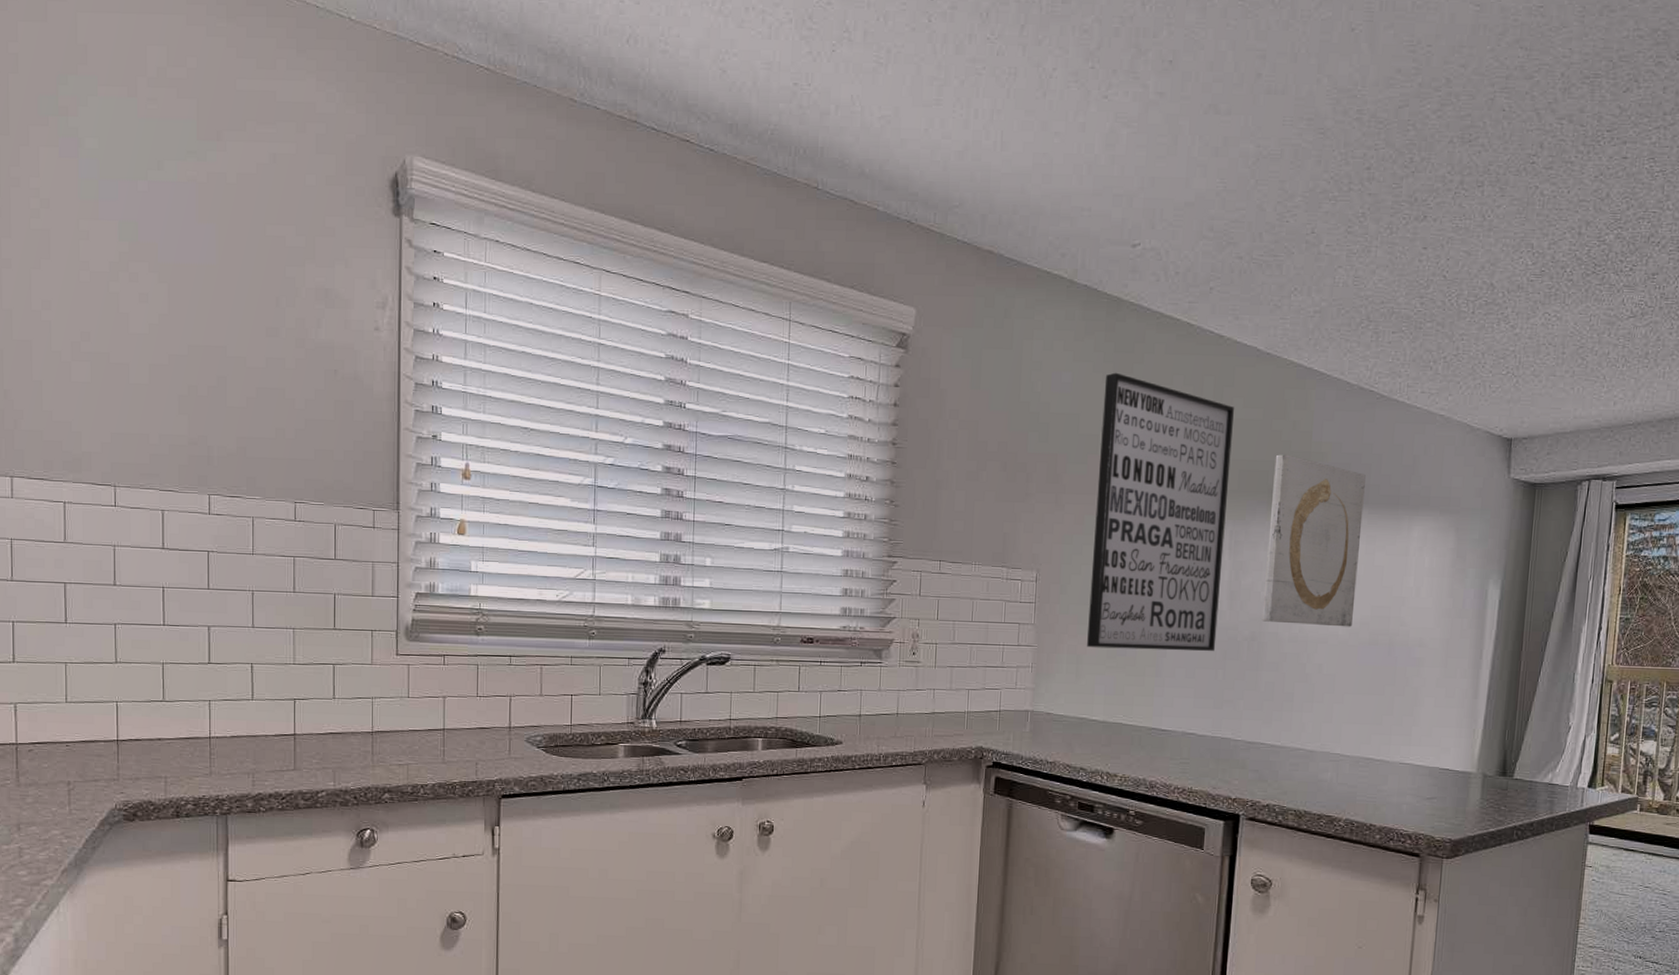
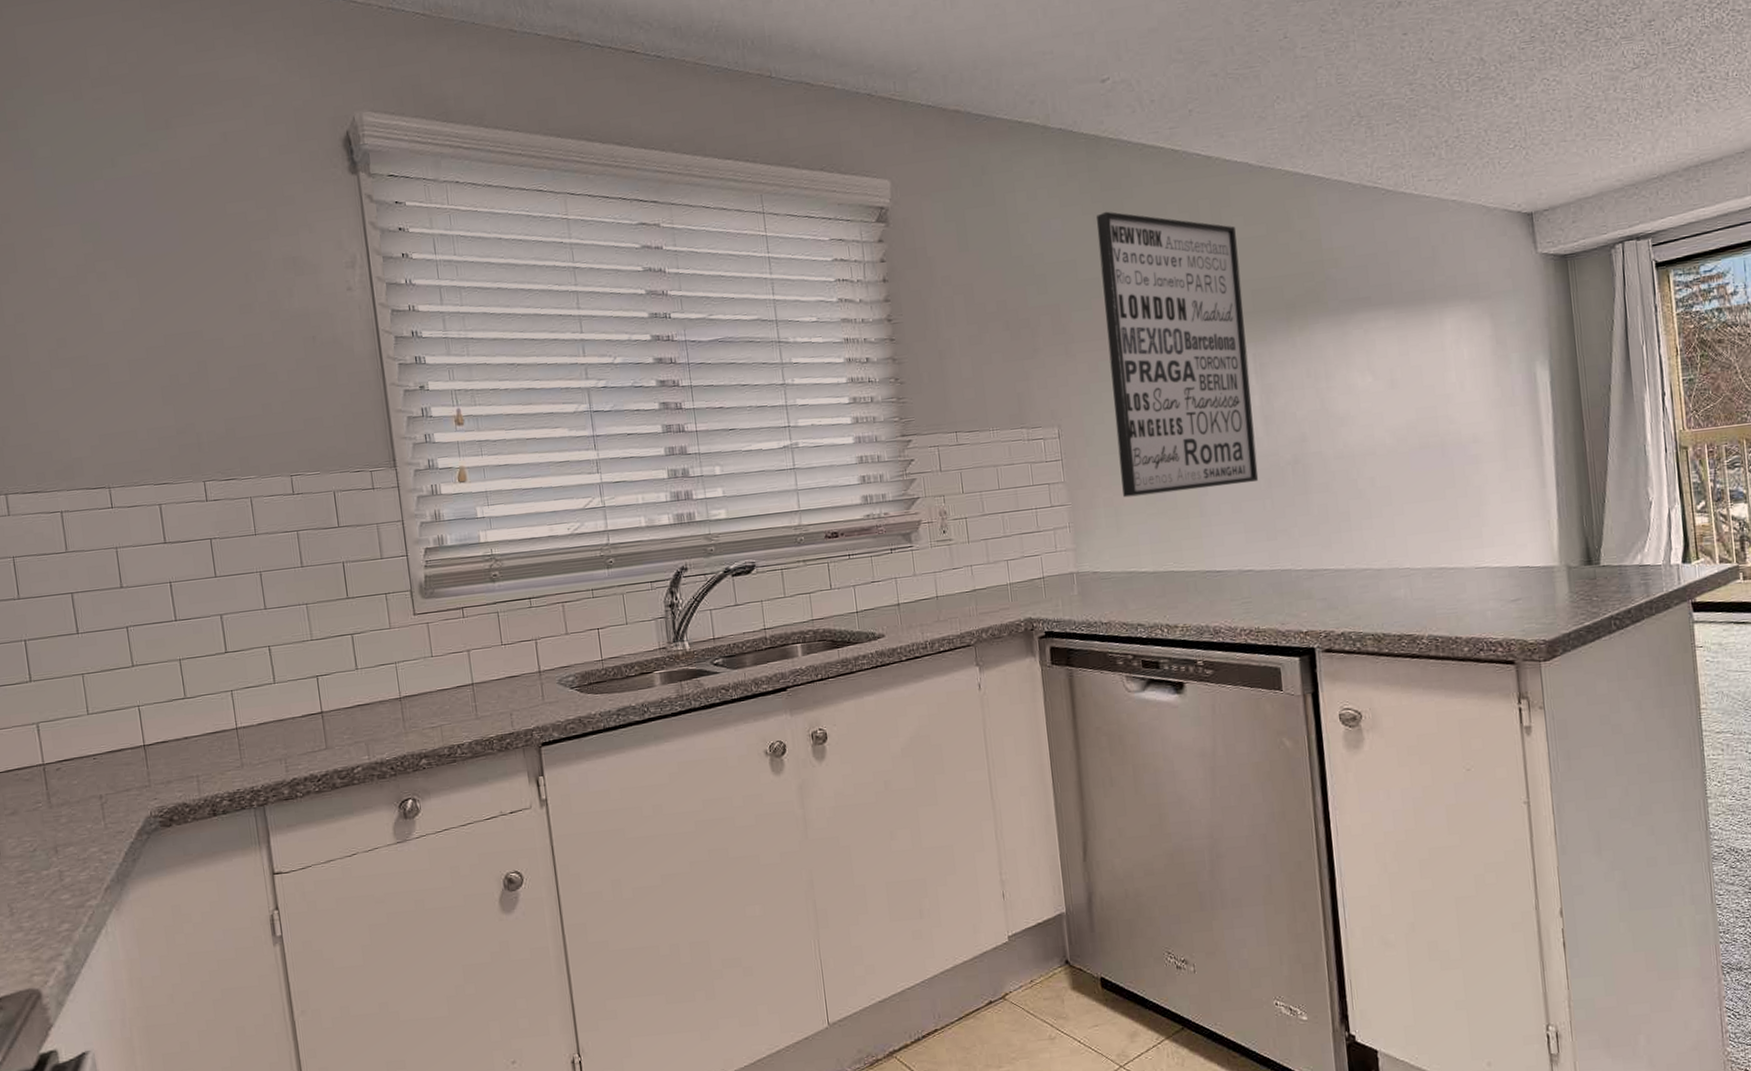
wall art: present [1262,454,1366,627] -> none [1287,266,1399,442]

